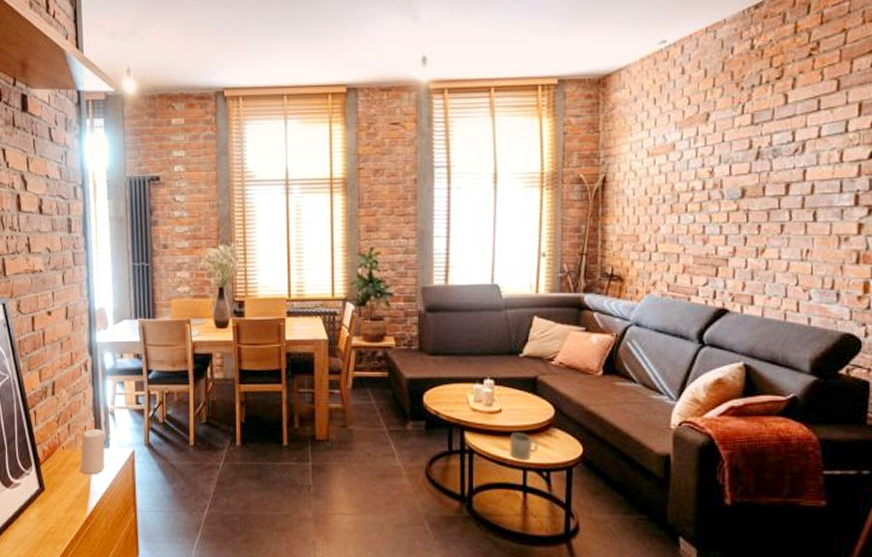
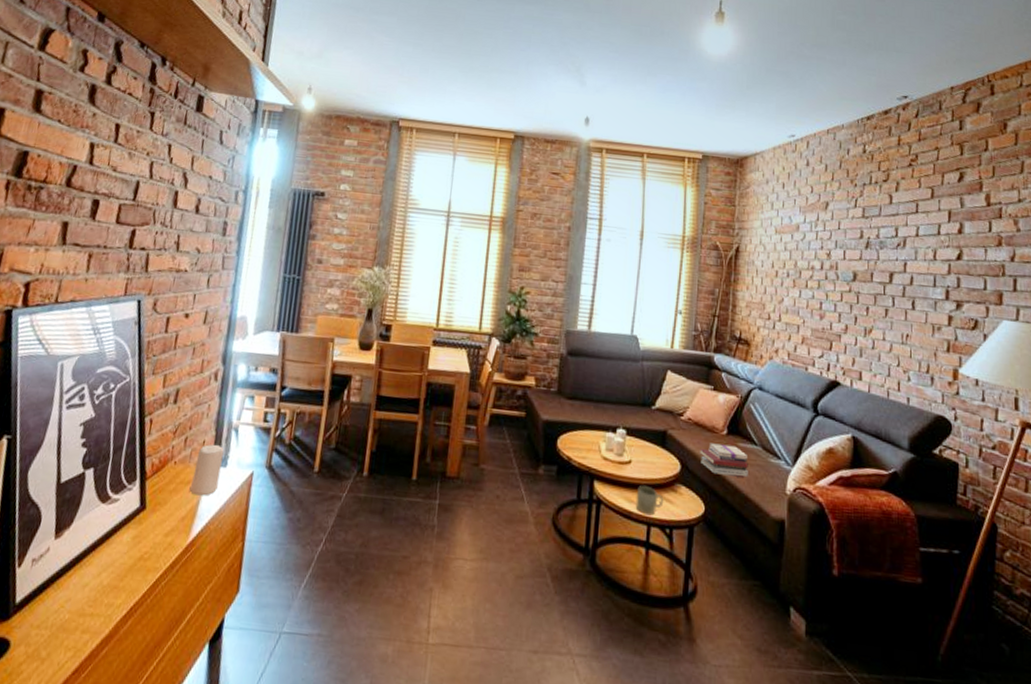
books: none [574,385,628,416] -> present [700,443,749,477]

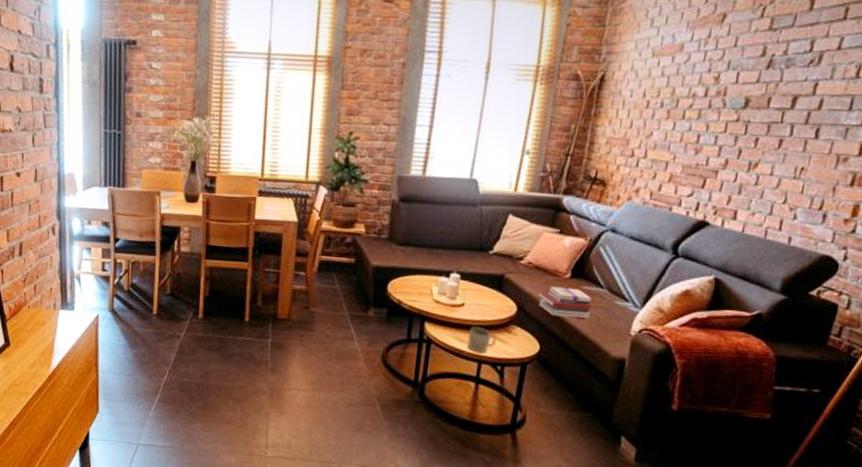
candle: present [189,444,224,496] -> none [44,291,70,335]

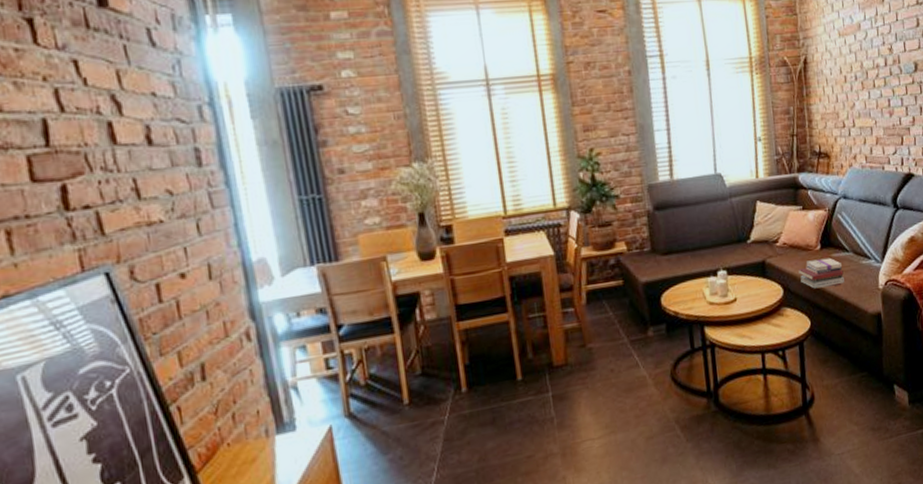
mug: present [467,326,497,354] -> none [746,317,773,345]

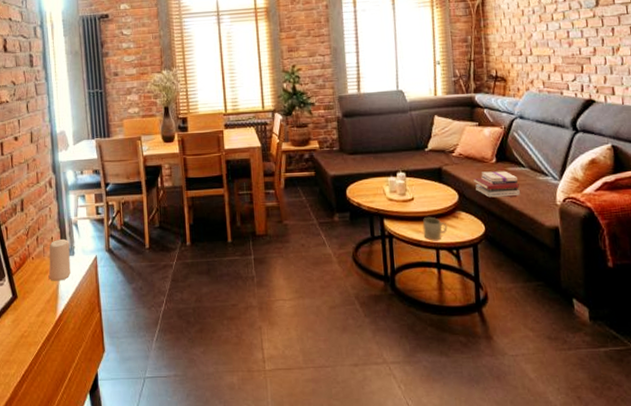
candle: none [254,409,293,471] -> present [48,238,71,281]
mug: none [746,317,773,345] -> present [422,216,448,241]

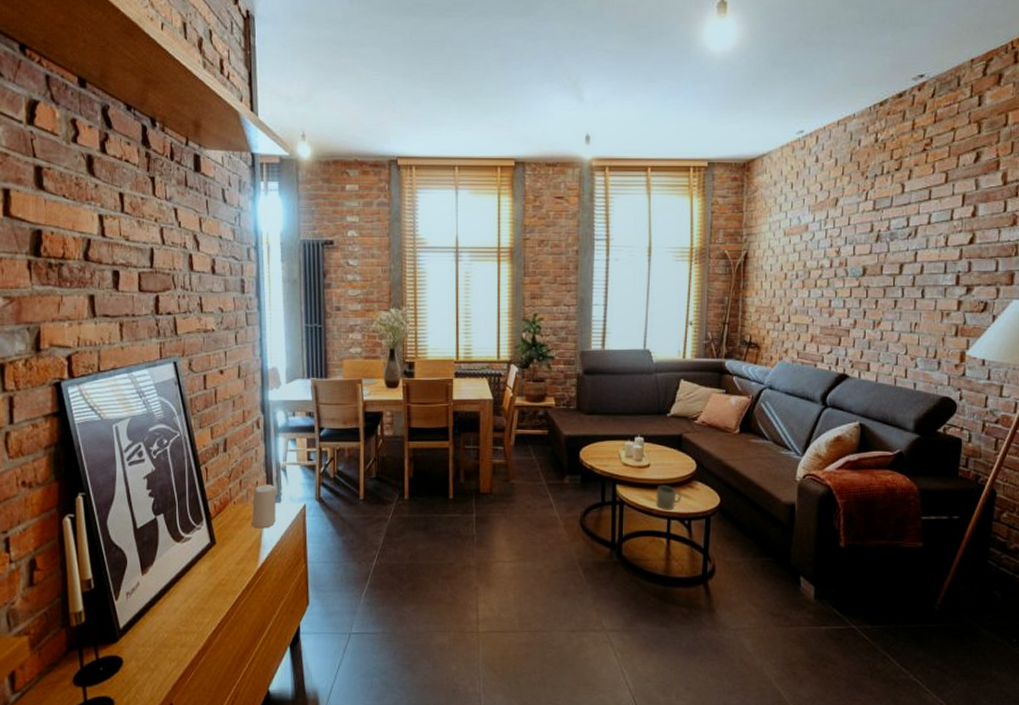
books: present [473,171,520,198] -> none [714,442,760,470]

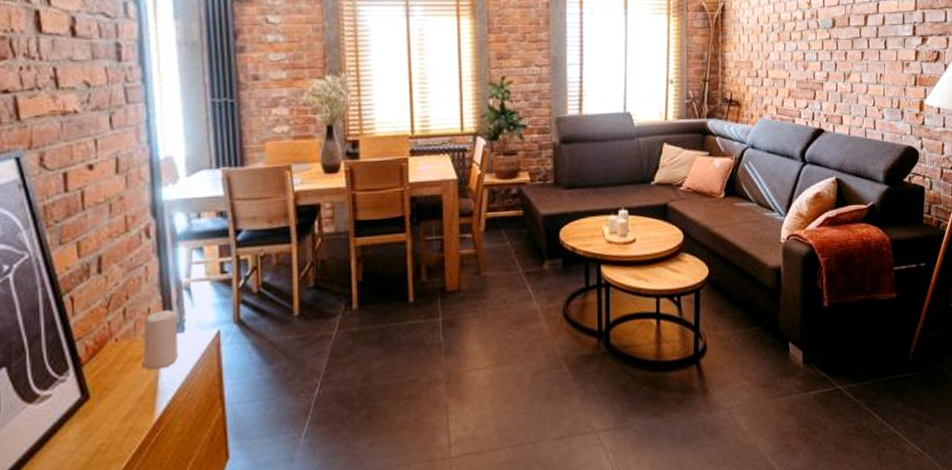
mug: present [656,484,682,510] -> none [643,260,670,288]

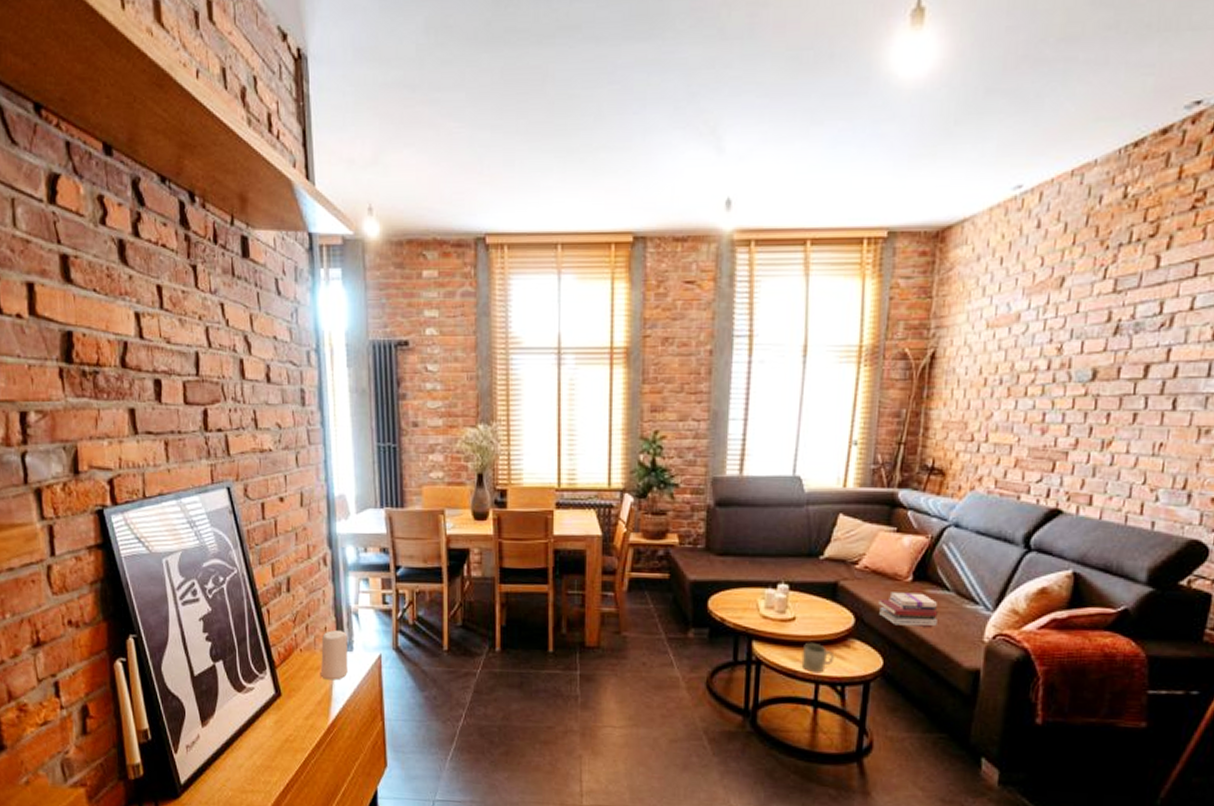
mug: none [643,260,670,288] -> present [801,642,835,673]
books: none [700,206,746,237] -> present [878,592,938,627]

